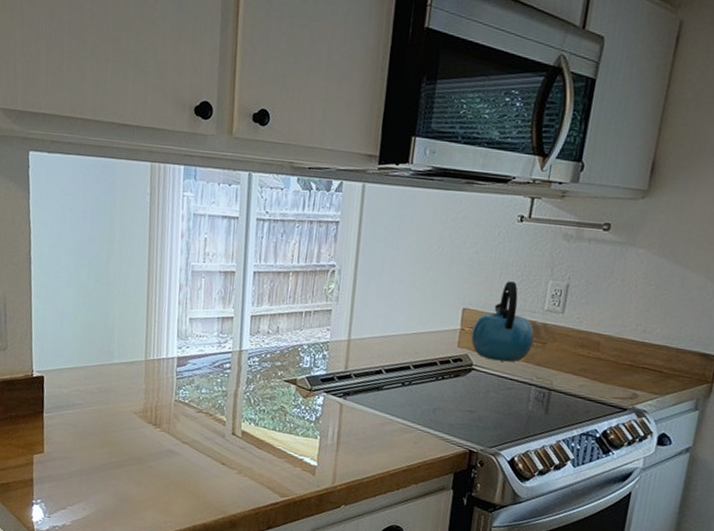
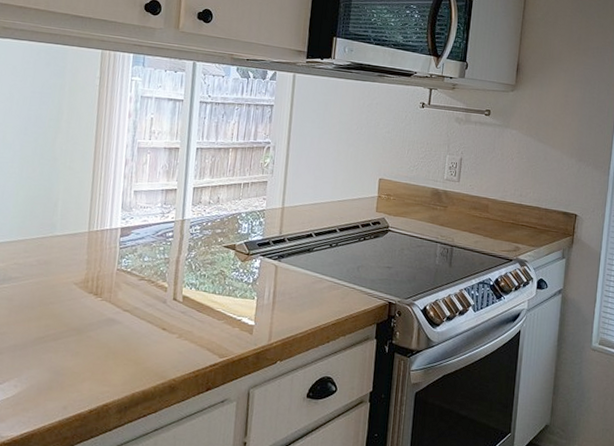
kettle: present [471,281,535,362] -> none [386,156,438,224]

